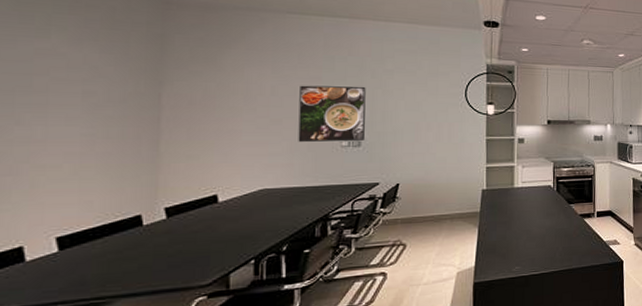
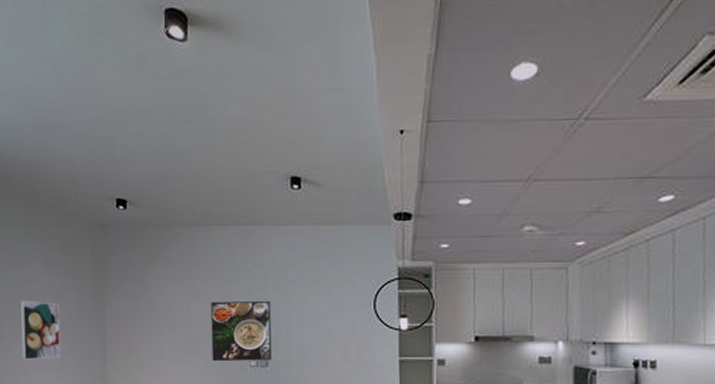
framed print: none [24,74,94,143] -> present [19,300,61,360]

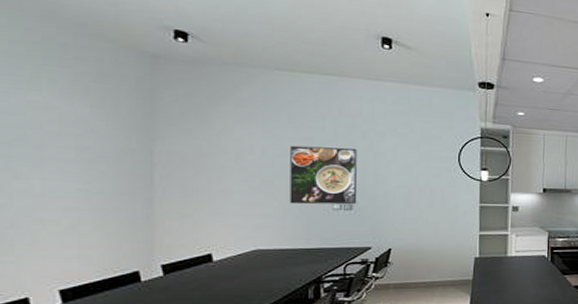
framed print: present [19,300,61,360] -> none [23,127,88,198]

